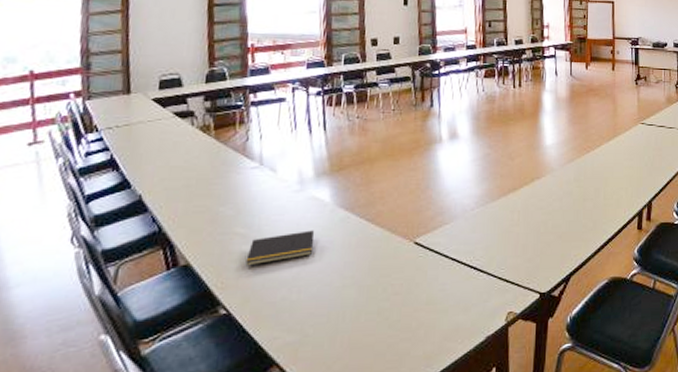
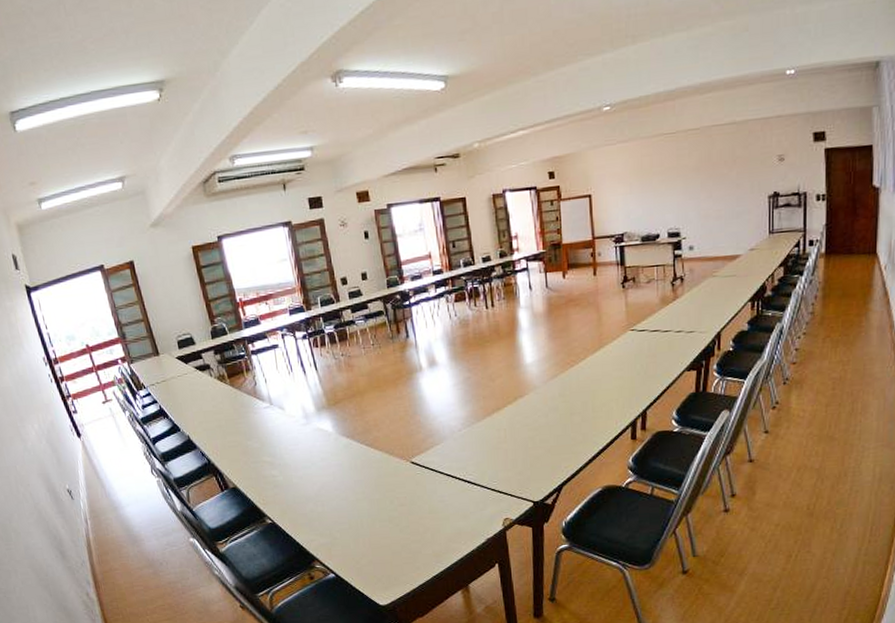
notepad: present [245,230,315,266] -> none [276,456,327,487]

